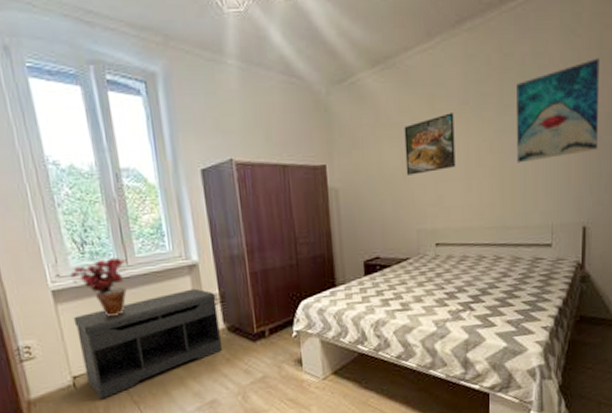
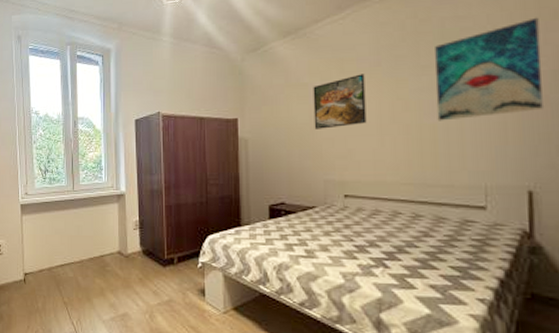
potted plant: present [70,257,128,316] -> none [34,183,74,229]
bench: present [73,288,223,400] -> none [31,214,138,296]

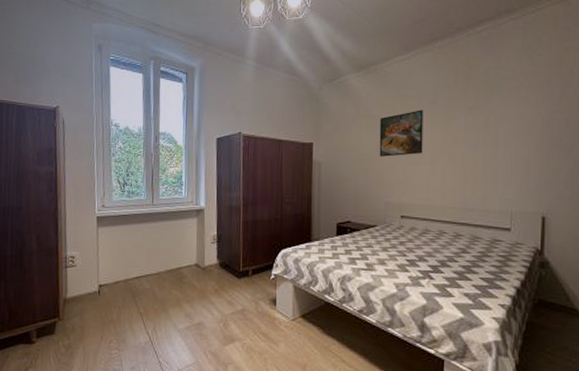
wall art: present [435,17,543,121] -> none [478,73,559,155]

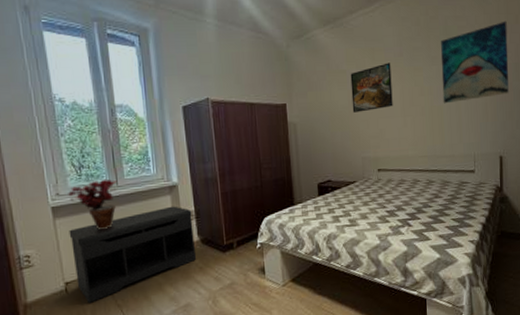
bench: none [108,228,214,307] -> present [69,206,197,303]
potted plant: none [111,197,153,241] -> present [68,178,118,229]
wall art: none [478,73,559,155] -> present [441,21,509,104]

